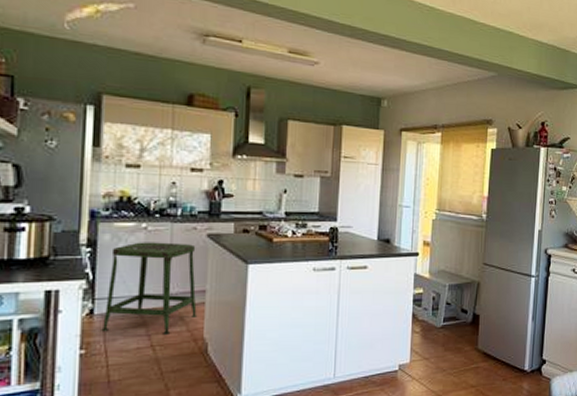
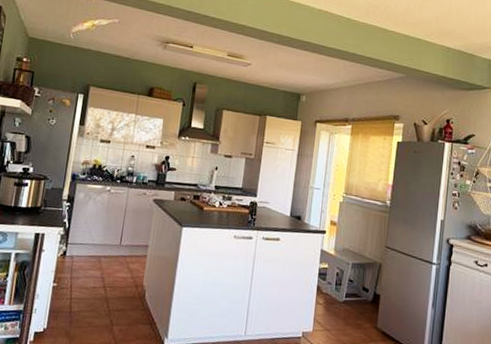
stool: present [101,242,198,334] -> none [70,201,144,279]

